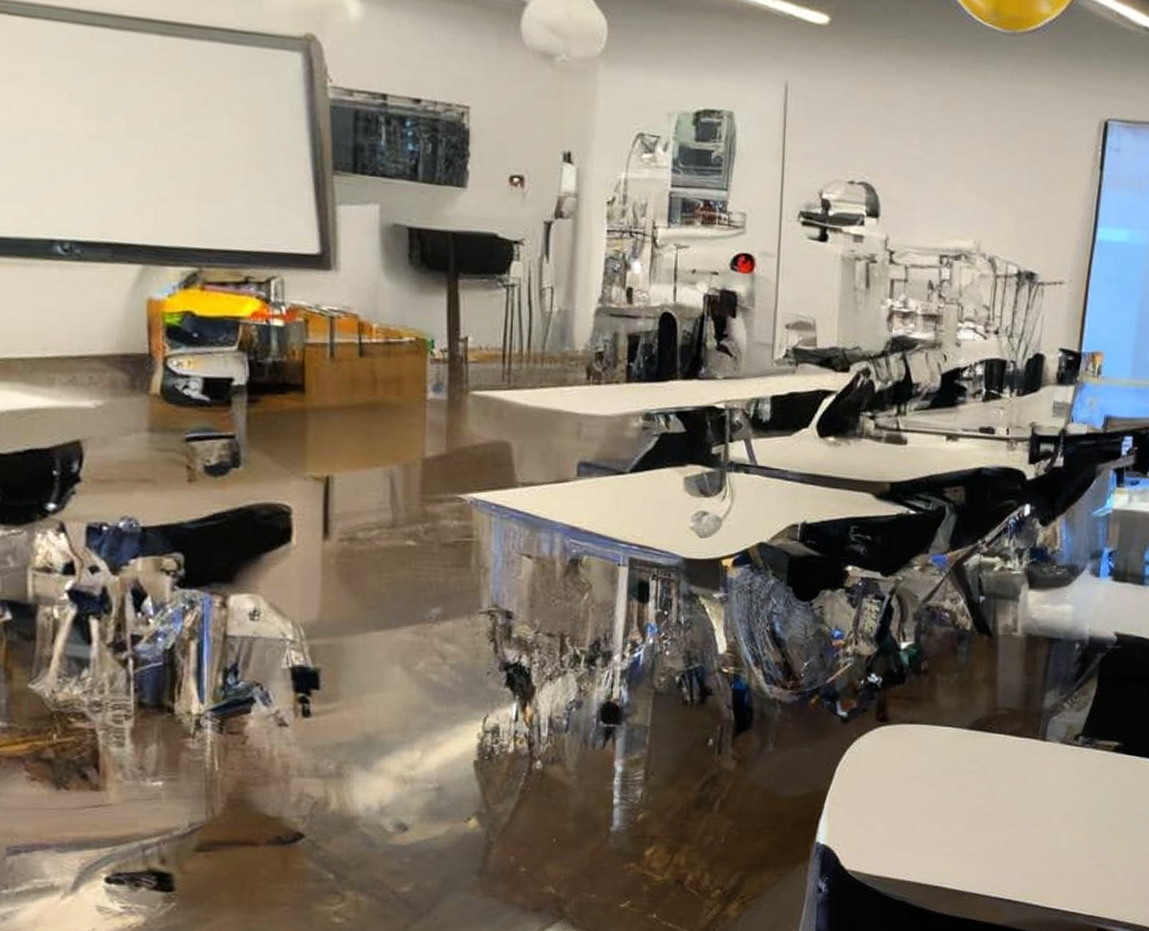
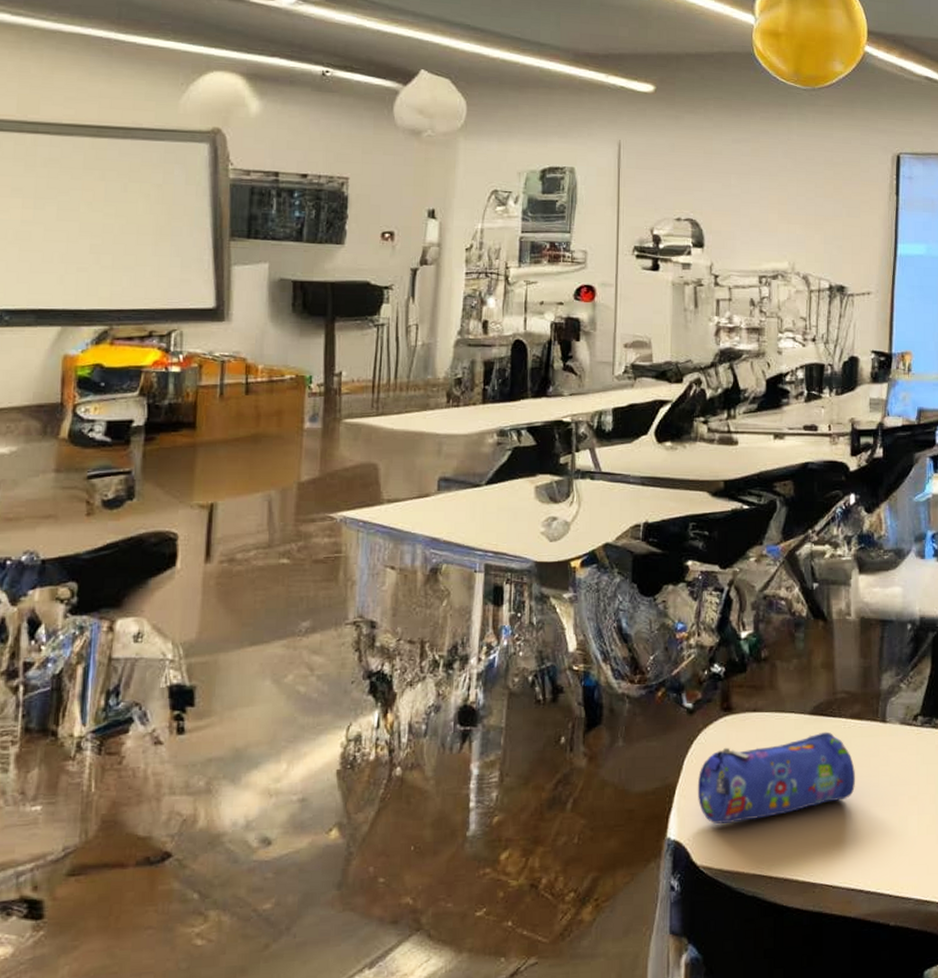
pencil case: none [848,747,1011,832] -> present [697,731,855,825]

